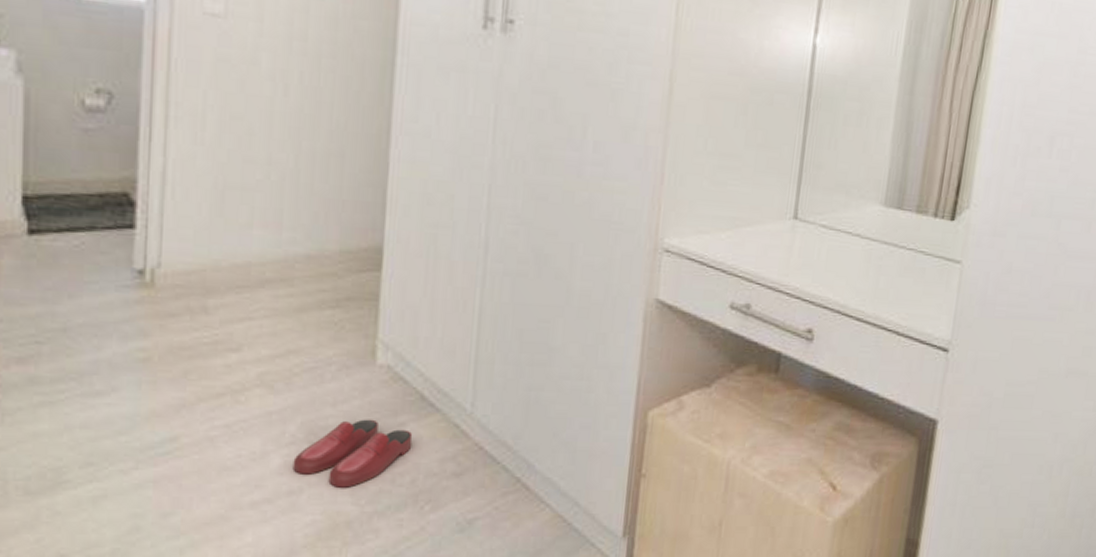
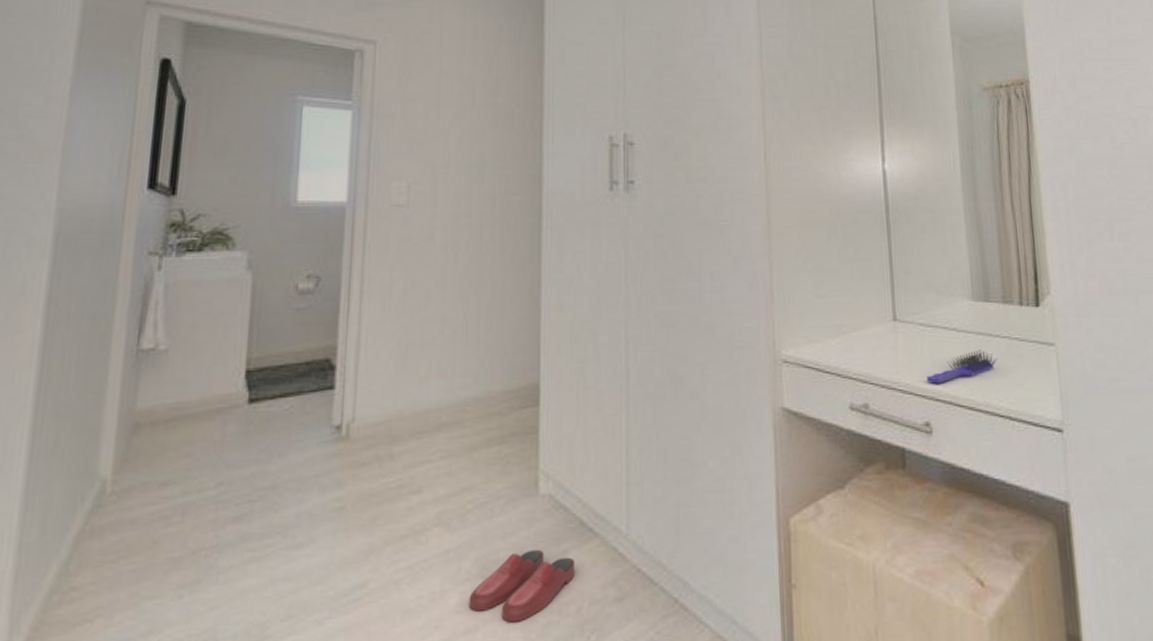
hairbrush: none [818,259,898,291] -> present [927,350,998,384]

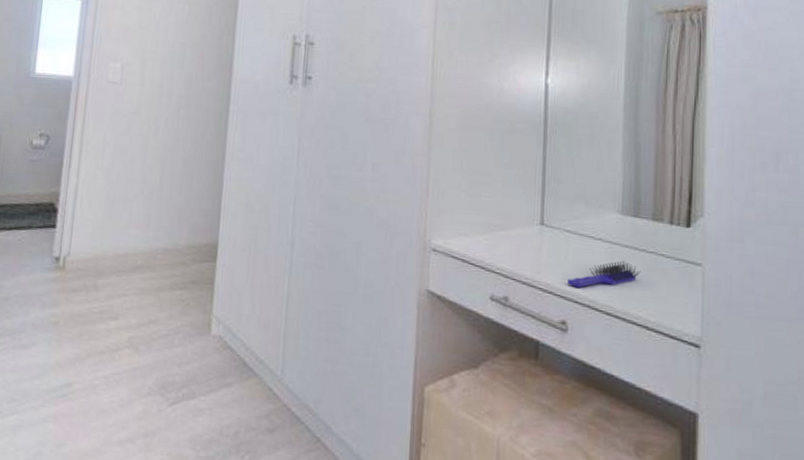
slippers: present [468,549,576,623] -> none [149,378,237,435]

